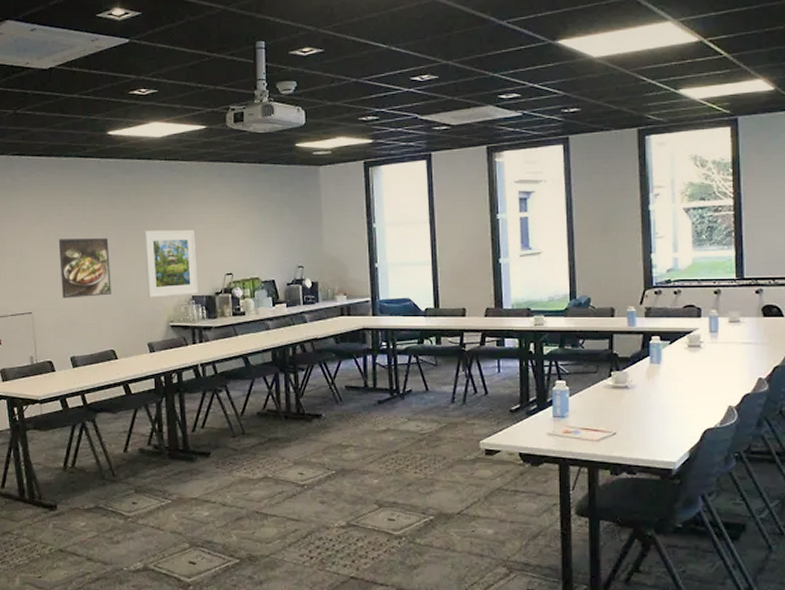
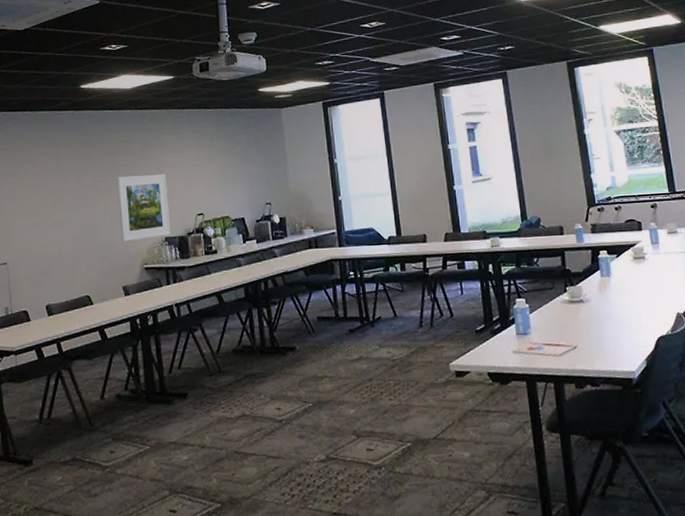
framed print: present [58,238,111,298] -> none [33,186,86,247]

